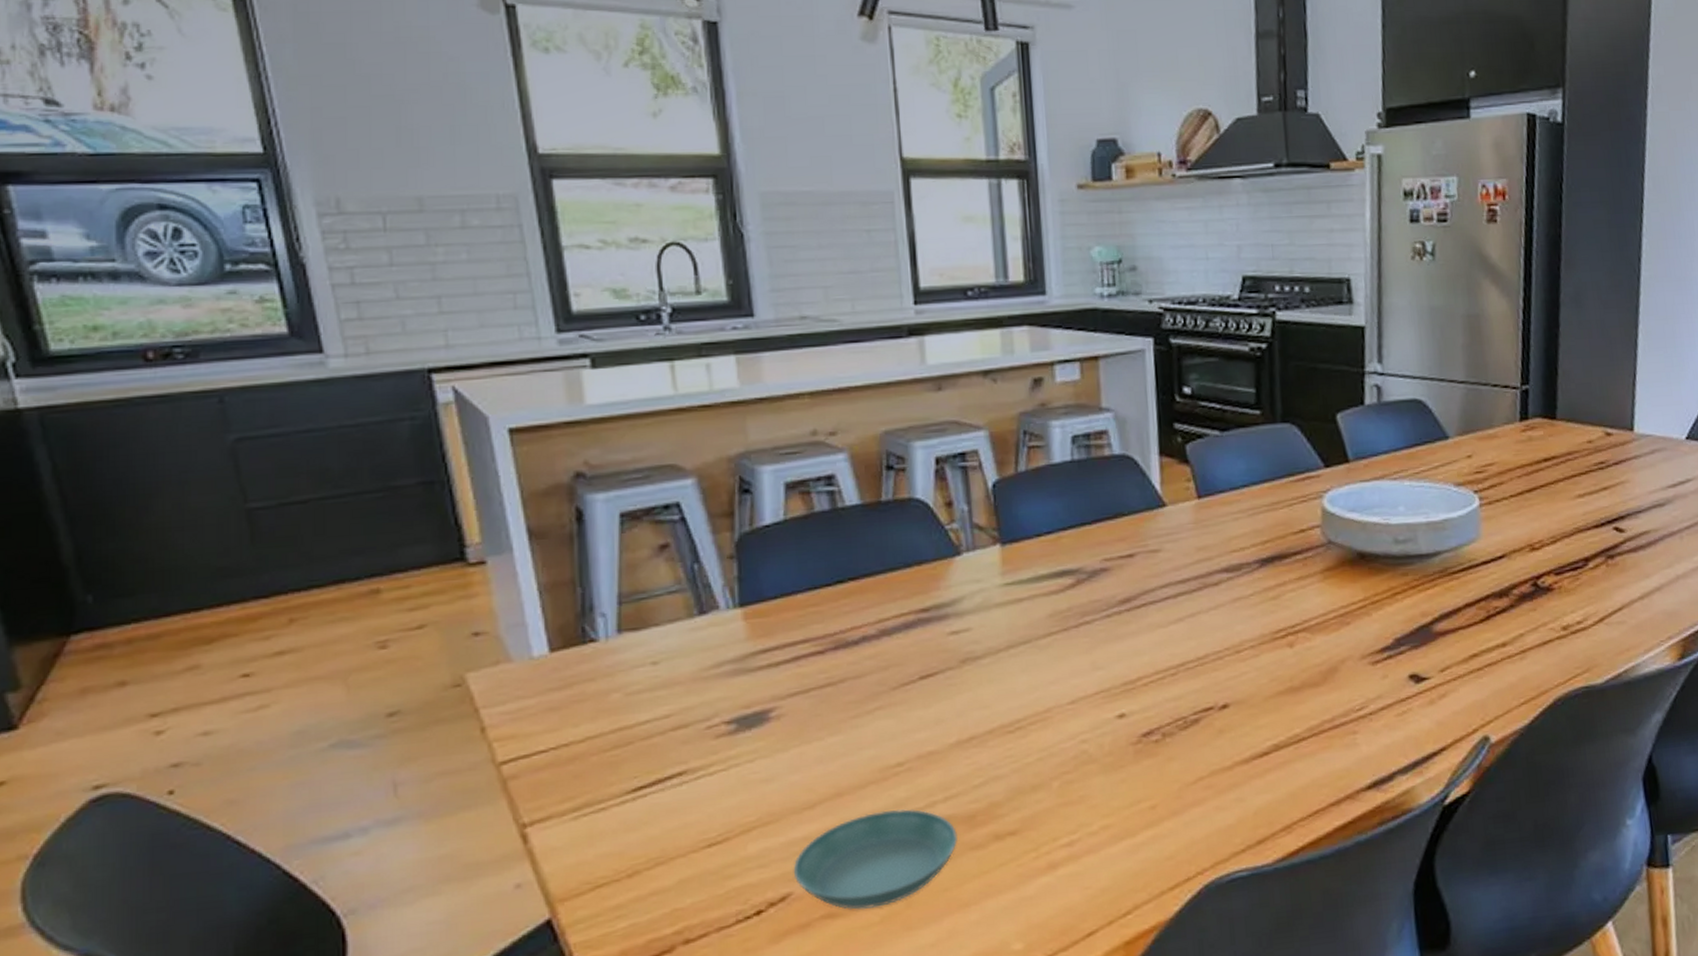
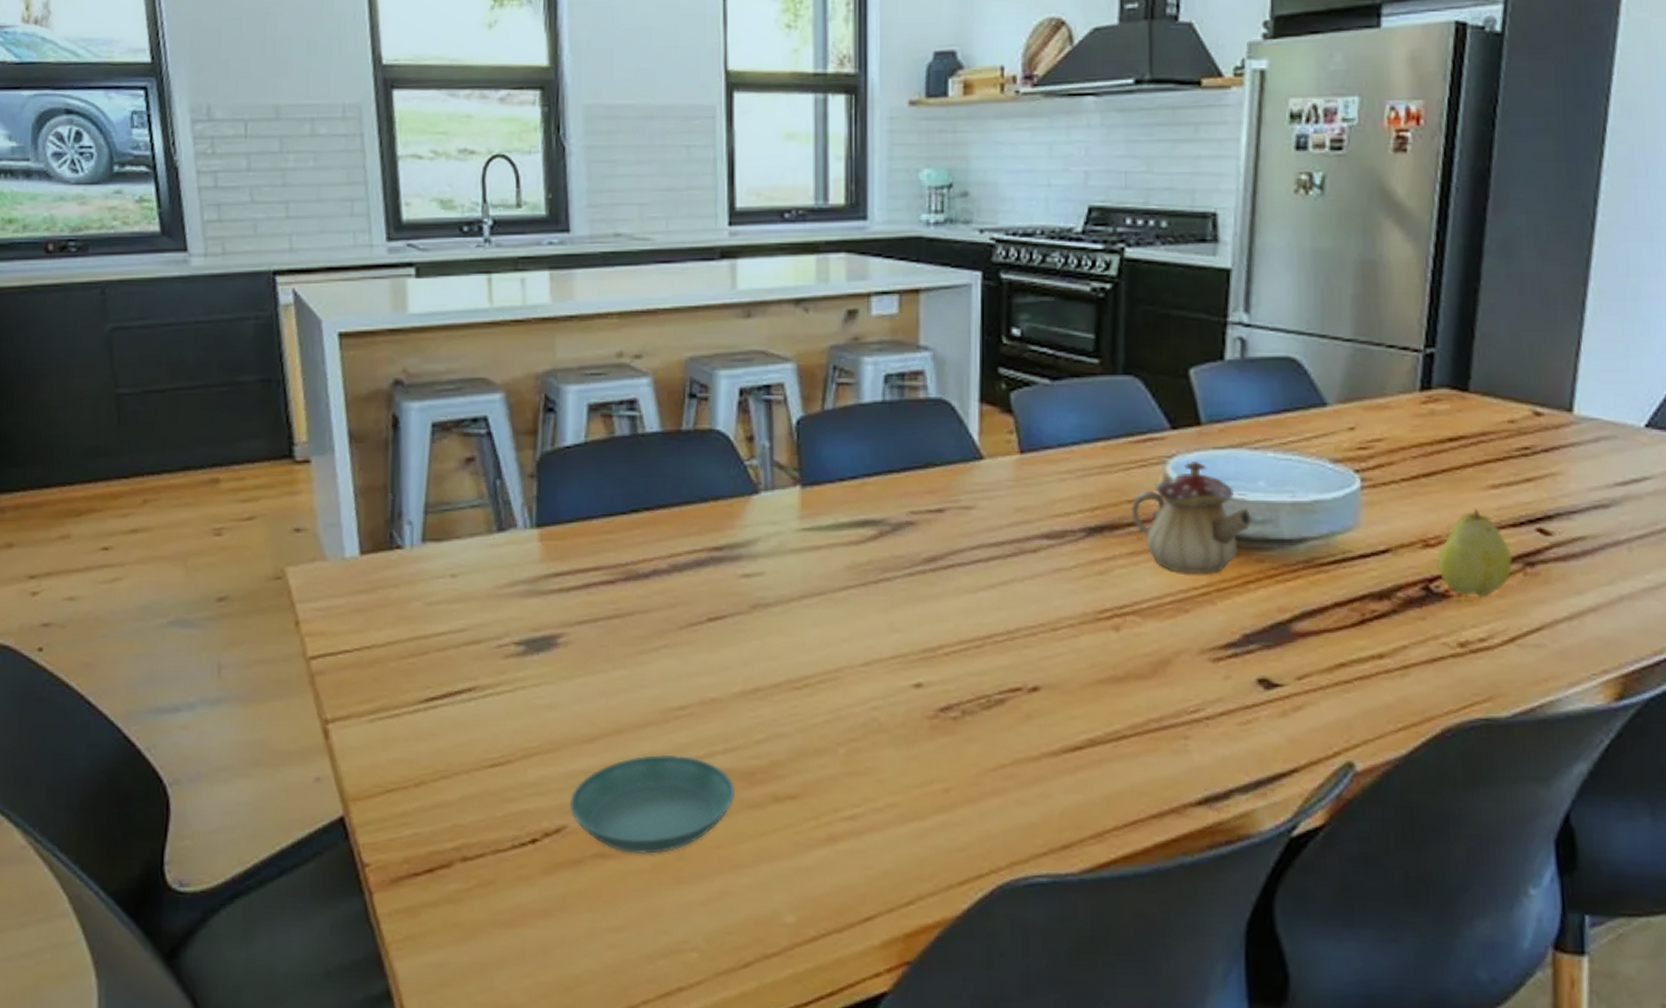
teapot: none [1295,493,1397,592] -> present [1130,460,1253,575]
fruit: none [1541,516,1598,588] -> present [1436,509,1513,597]

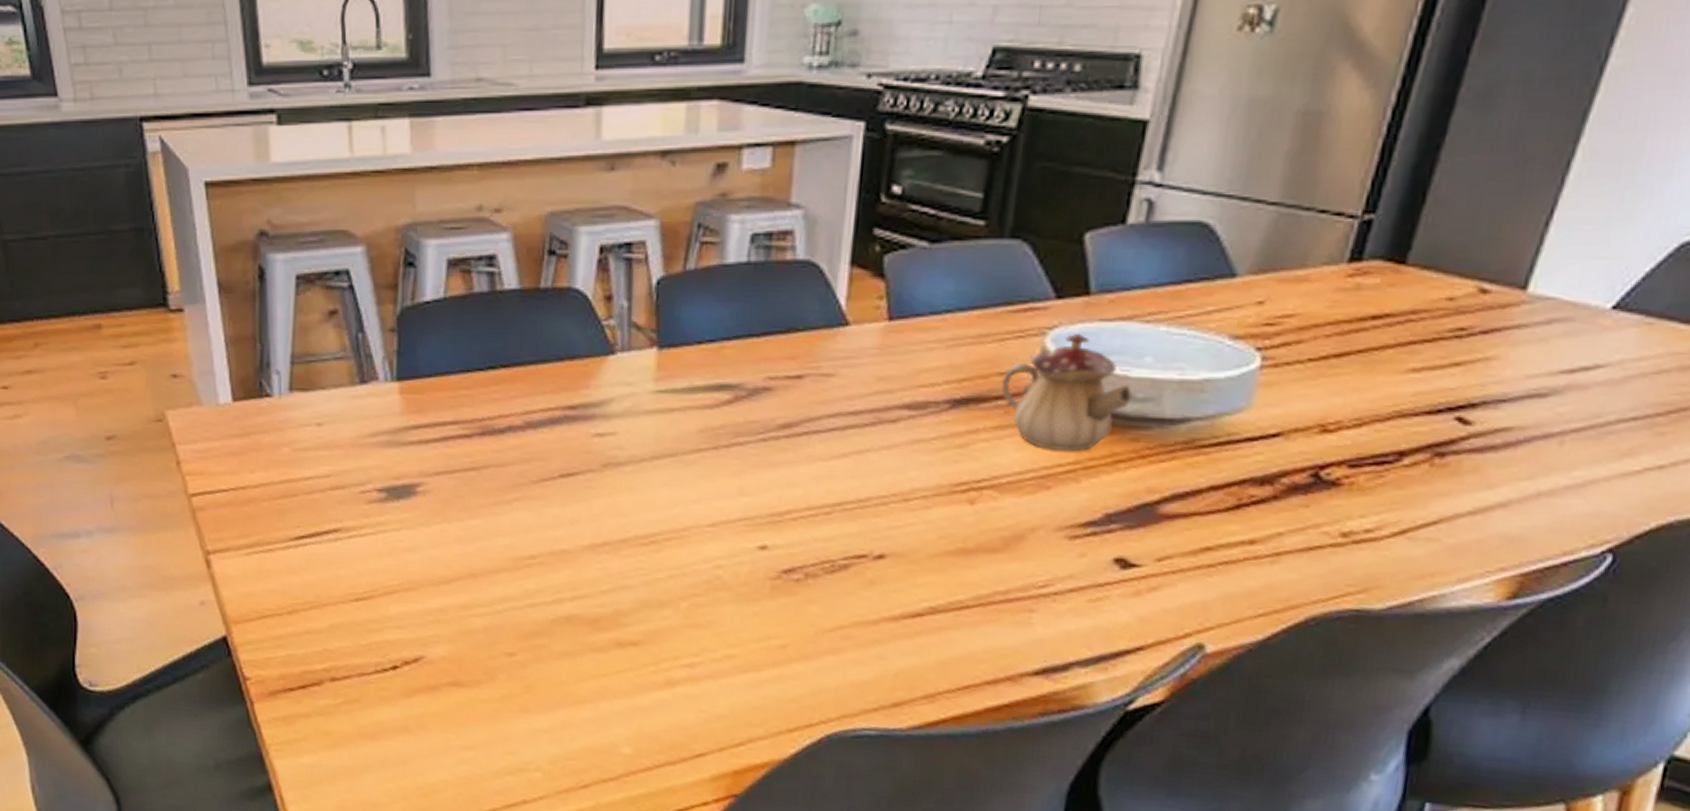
saucer: present [569,754,735,854] -> none [427,598,580,686]
fruit: present [1436,509,1513,597] -> none [1331,394,1421,487]

